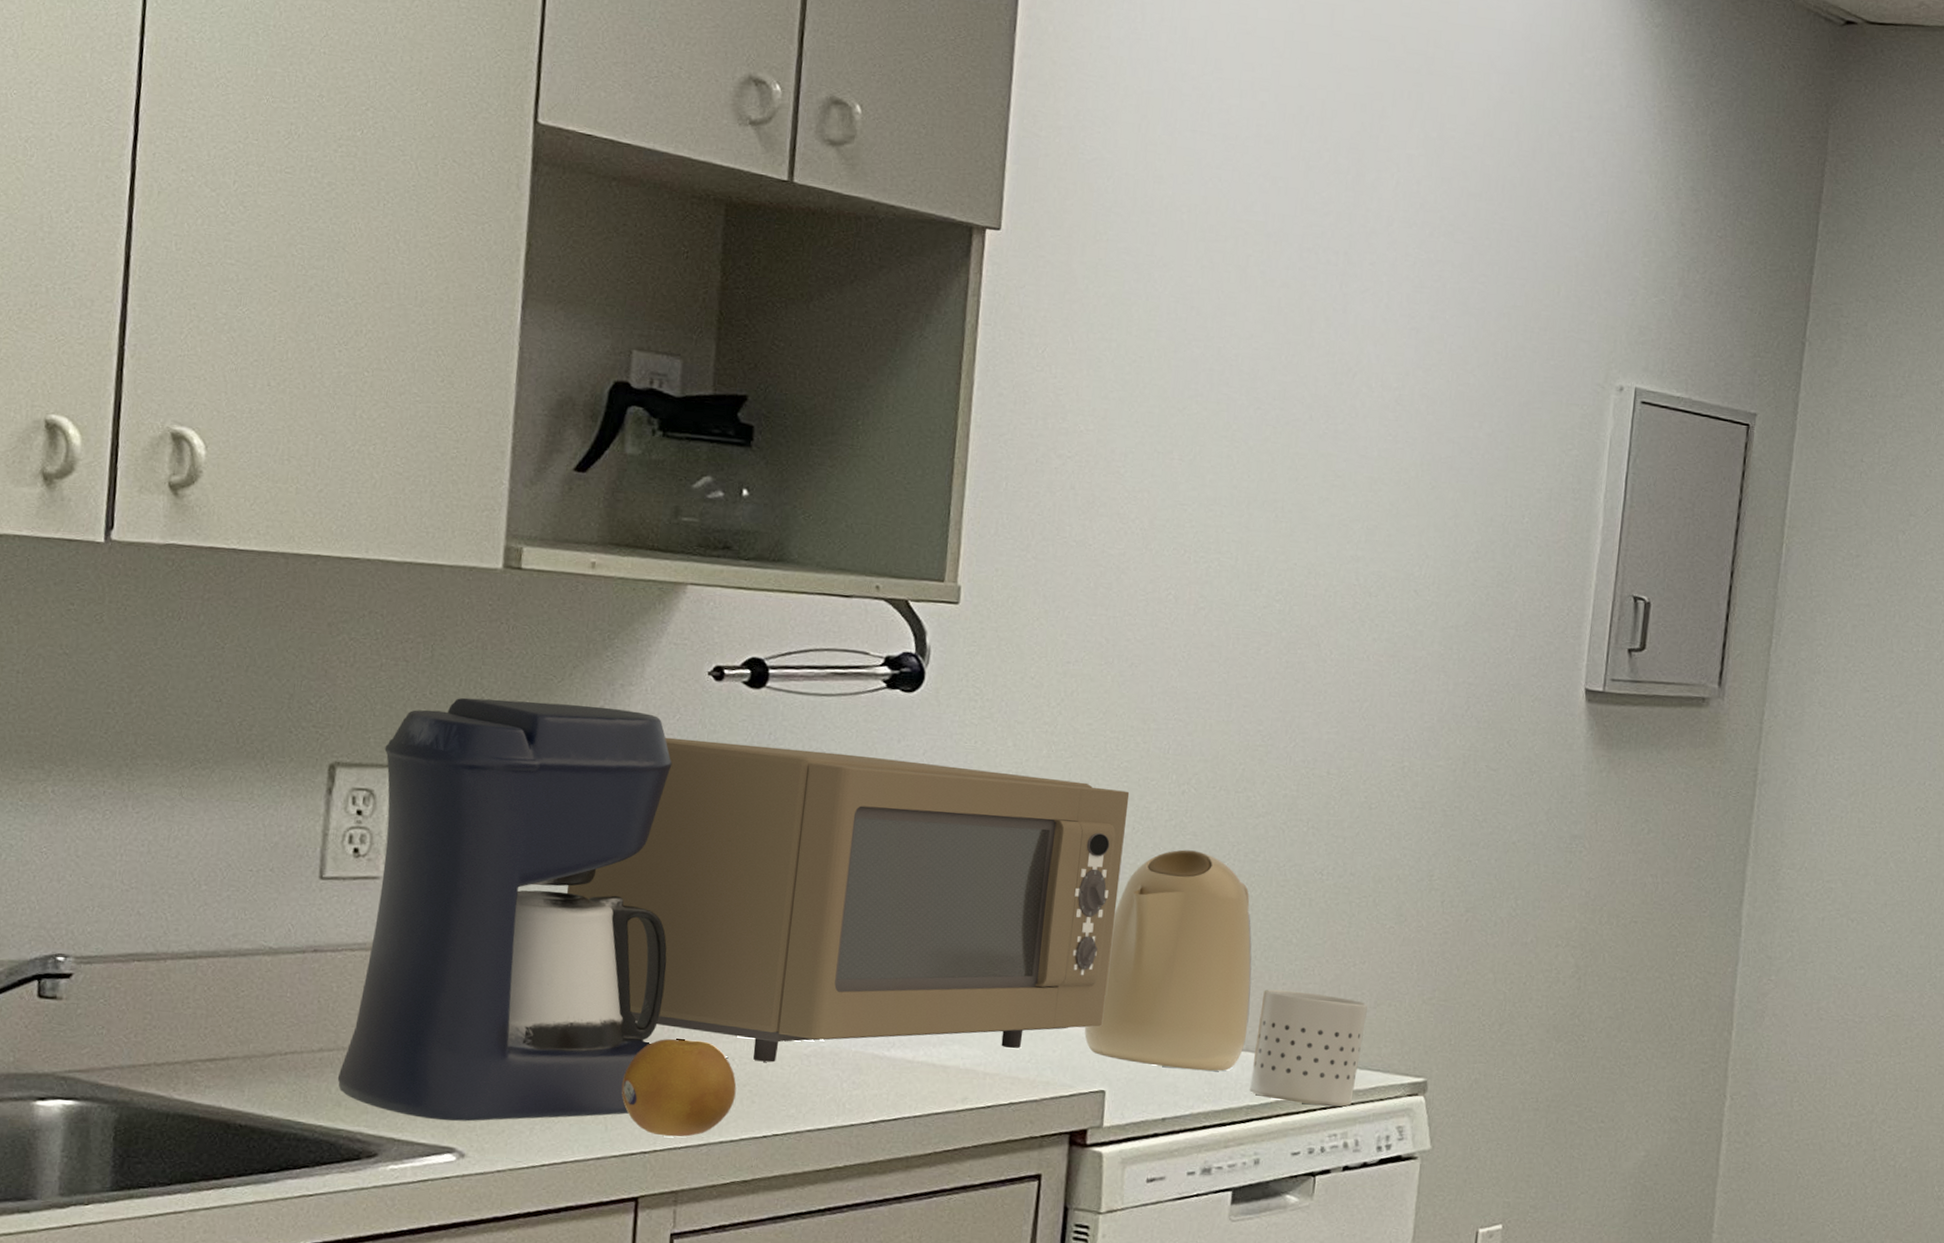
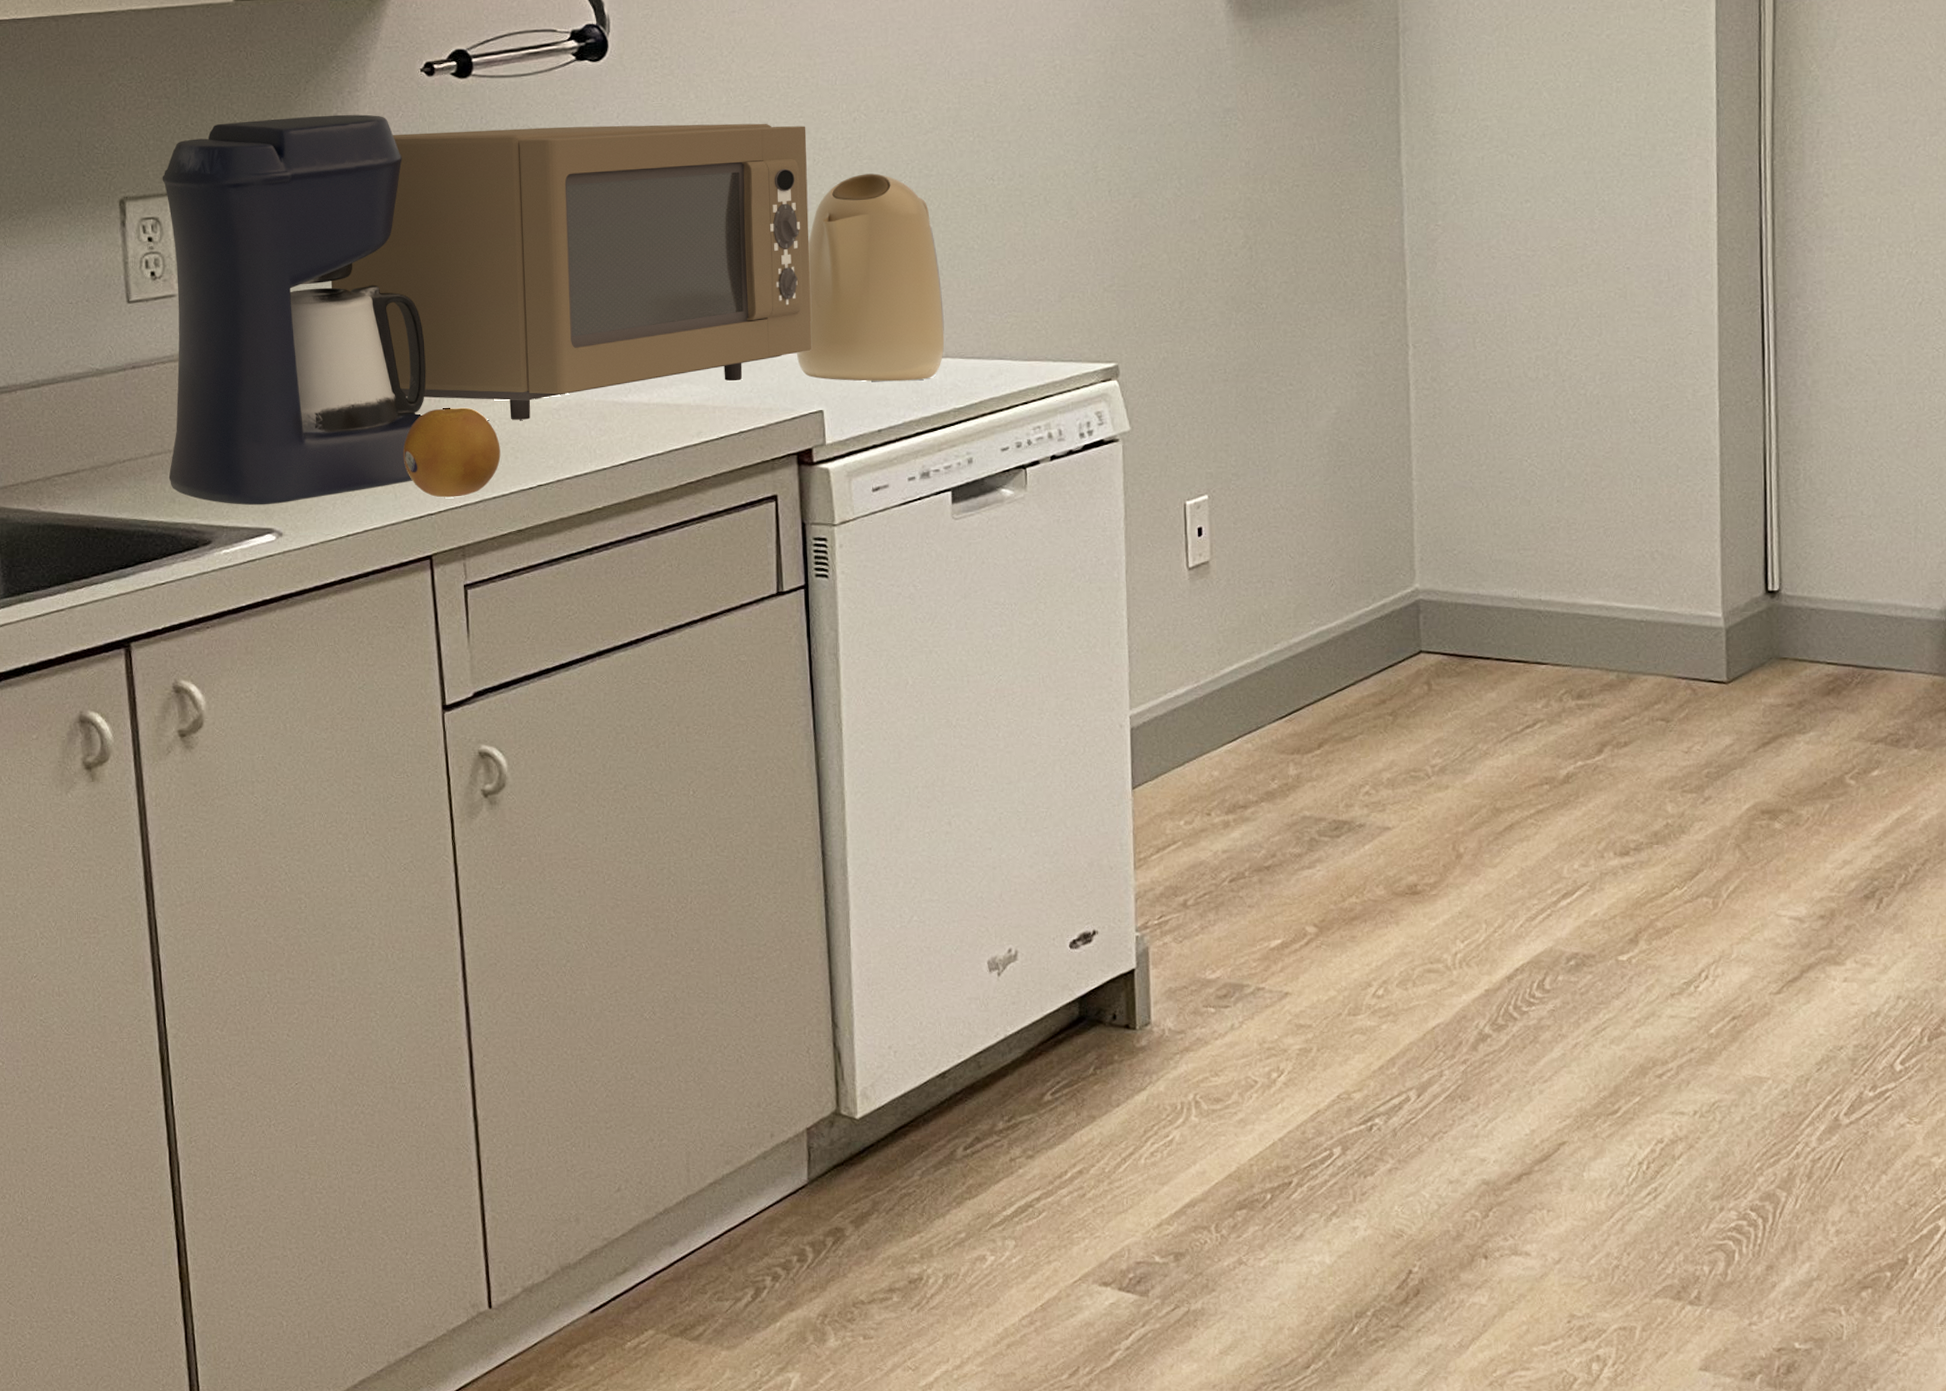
mug: present [1249,989,1369,1107] -> none [953,294,1054,401]

